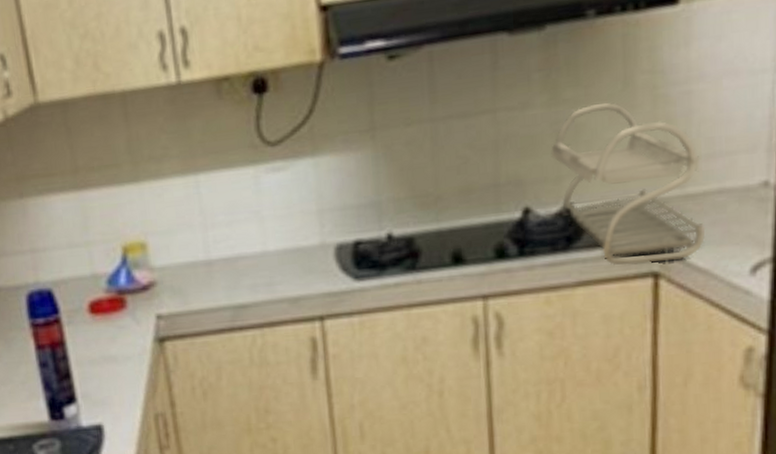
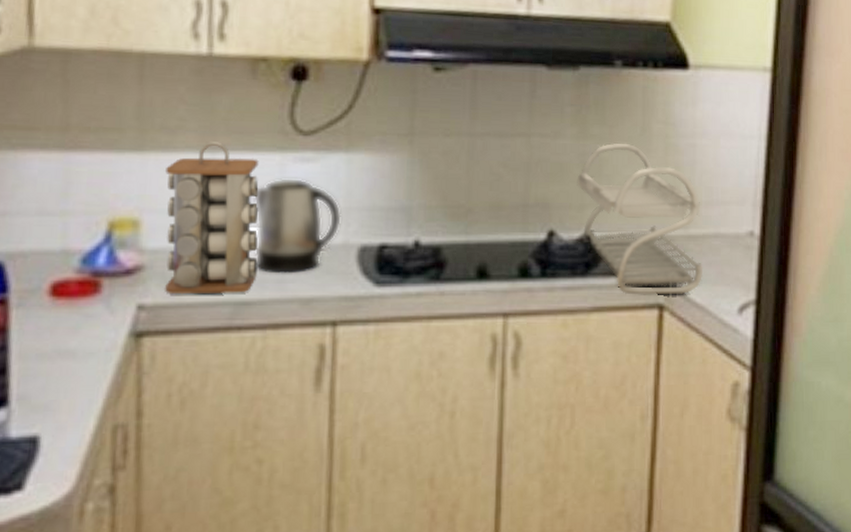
spice rack: none [159,164,251,304] -> present [165,142,260,295]
kettle: none [236,187,317,278] -> present [254,177,343,273]

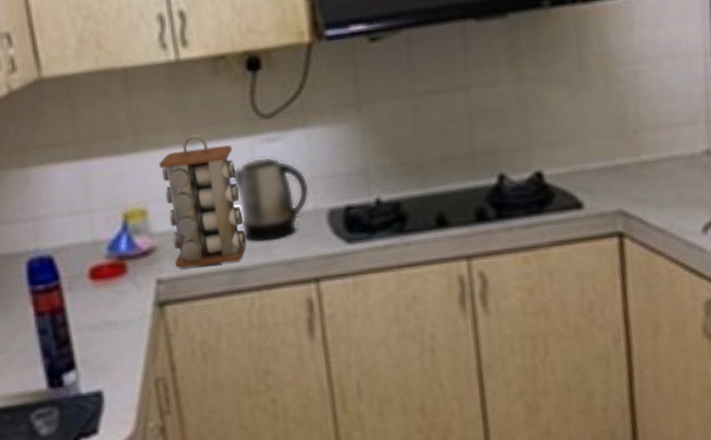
dish rack: present [577,143,704,295] -> none [519,81,660,226]

